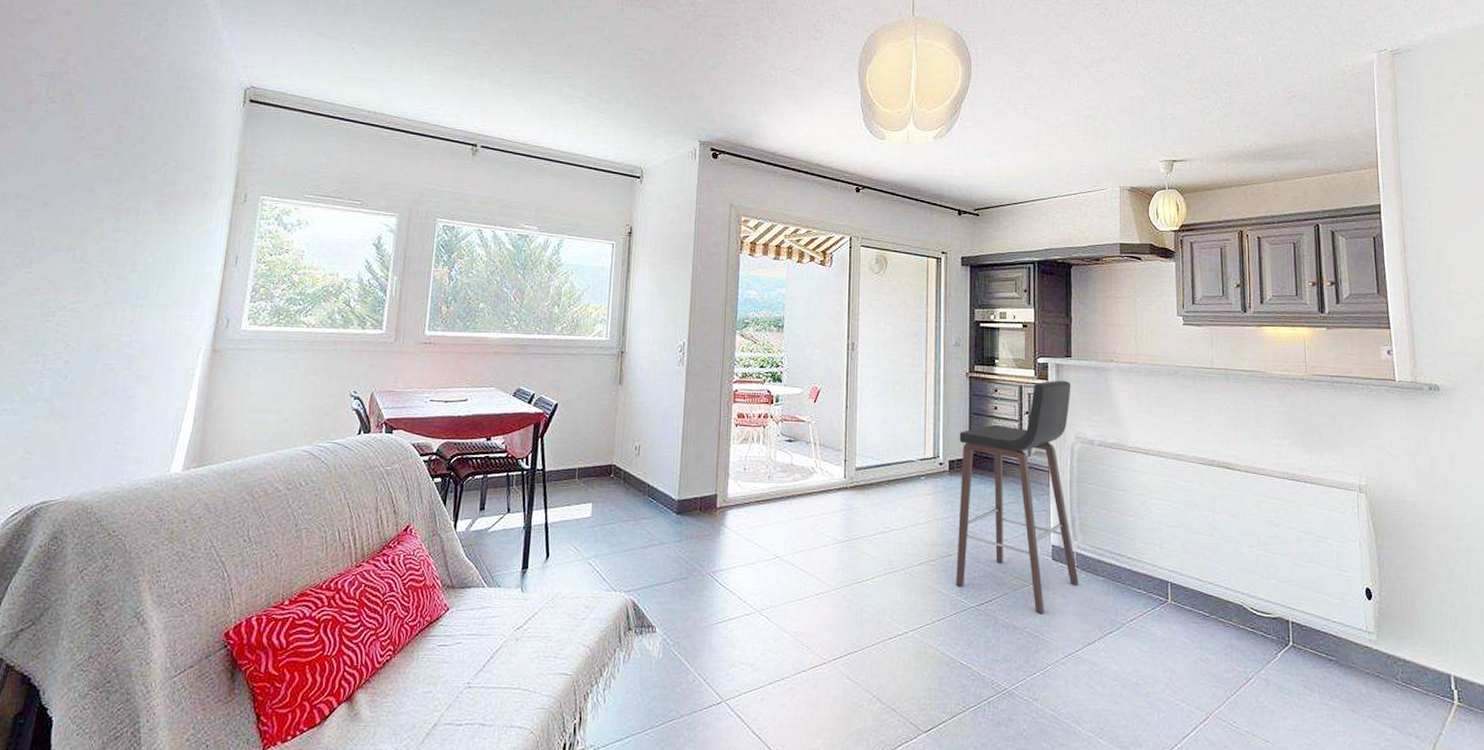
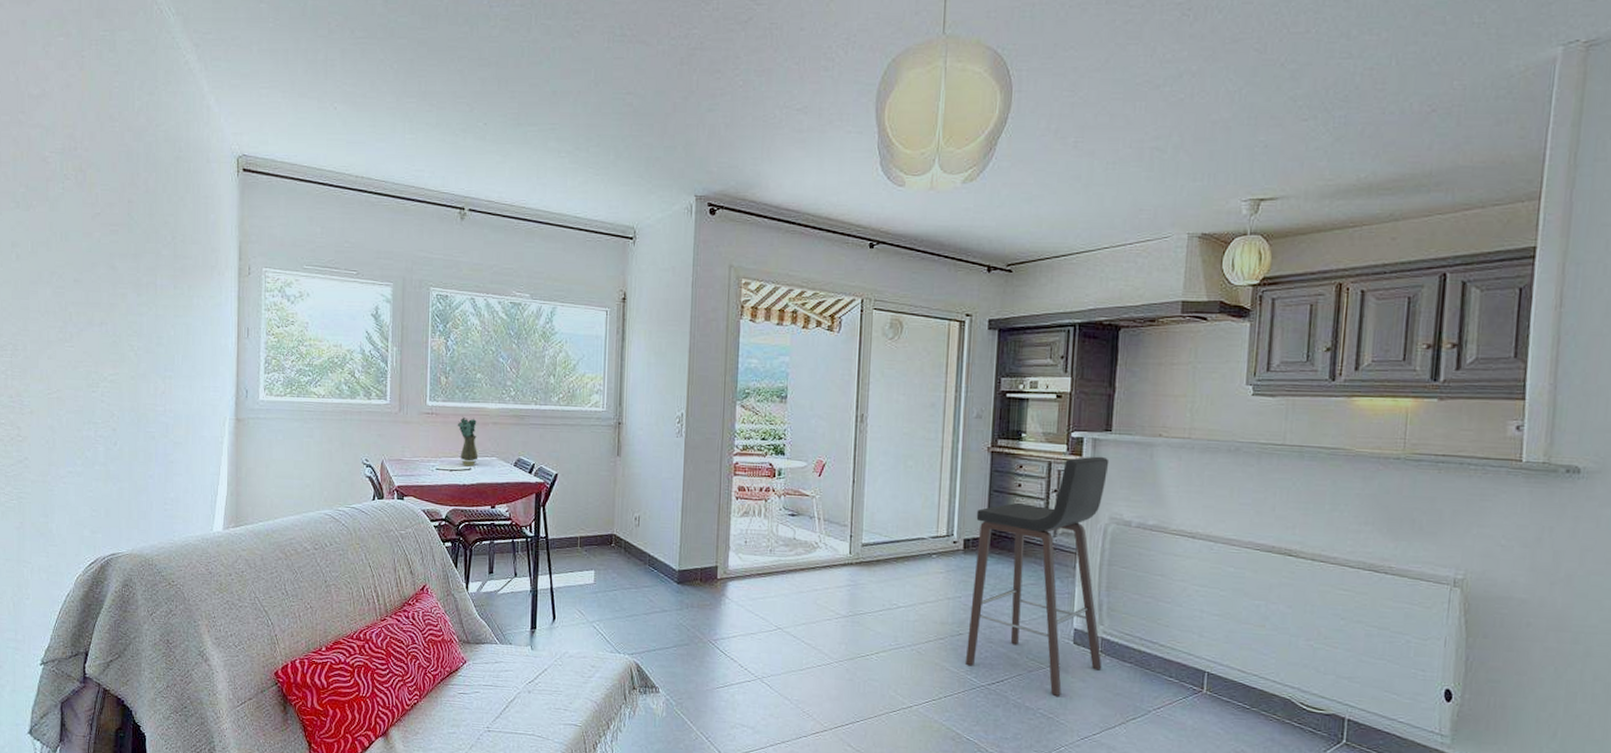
vase: none [455,346,477,398] -> present [457,416,479,467]

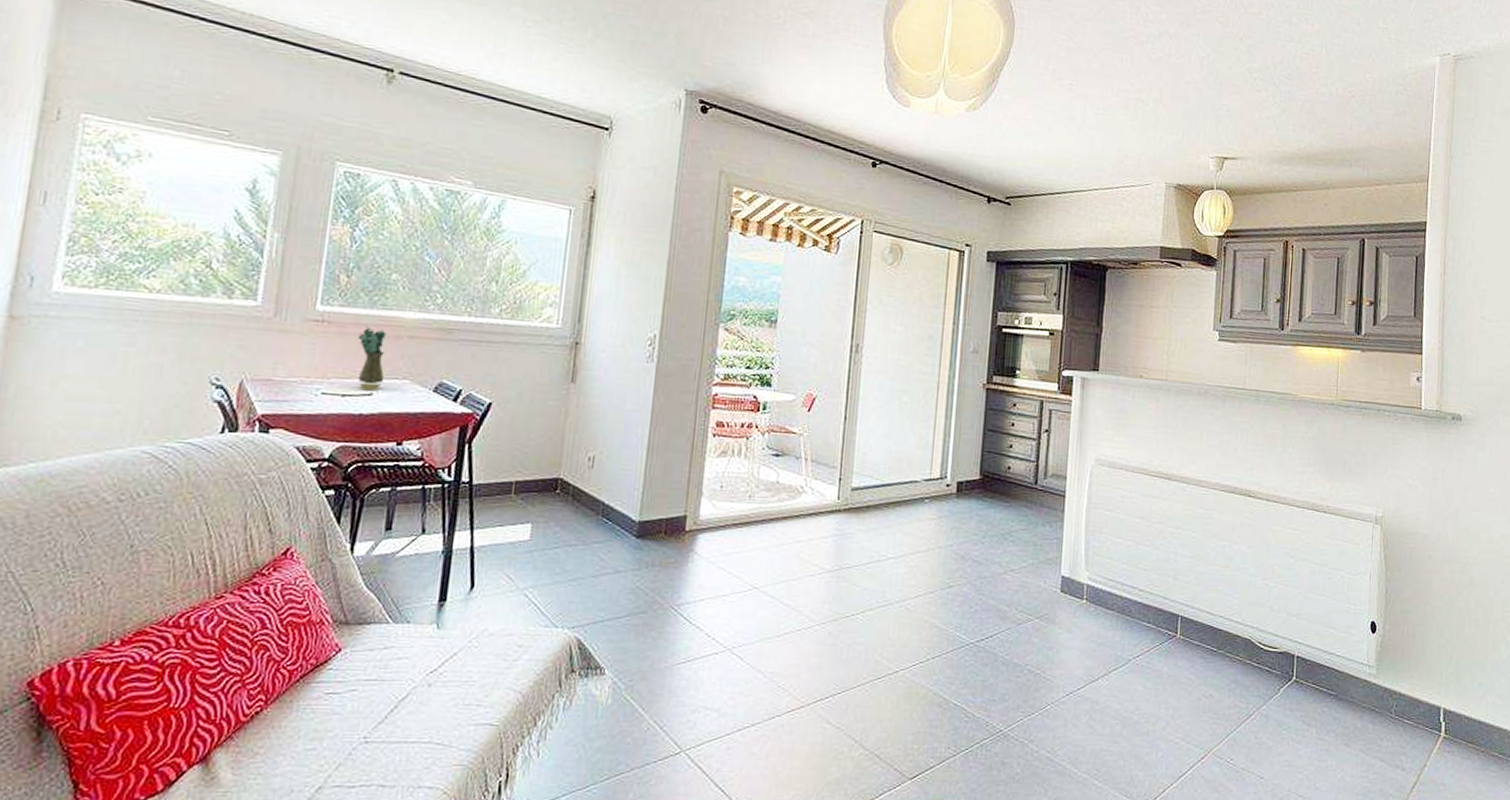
bar stool: present [965,456,1109,697] -> none [954,395,1096,651]

